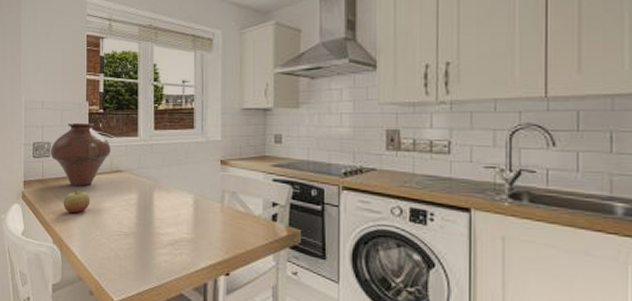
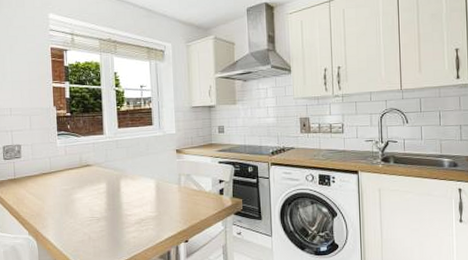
vase: present [50,122,111,186] -> none [20,125,79,182]
apple: present [63,191,90,214] -> none [36,186,63,206]

